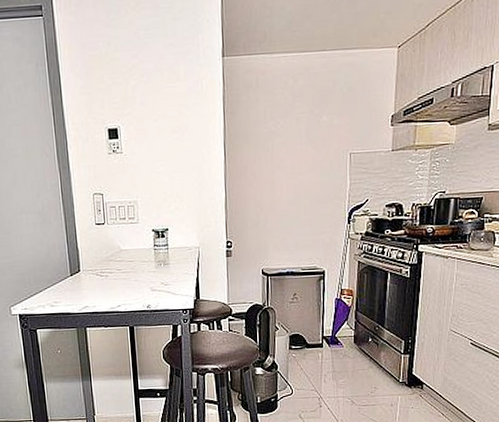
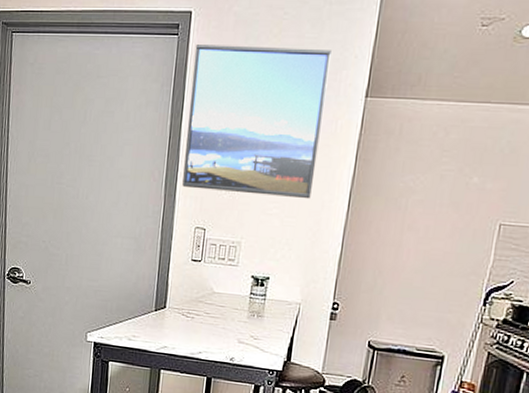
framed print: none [61,17,191,159] -> present [182,45,331,199]

